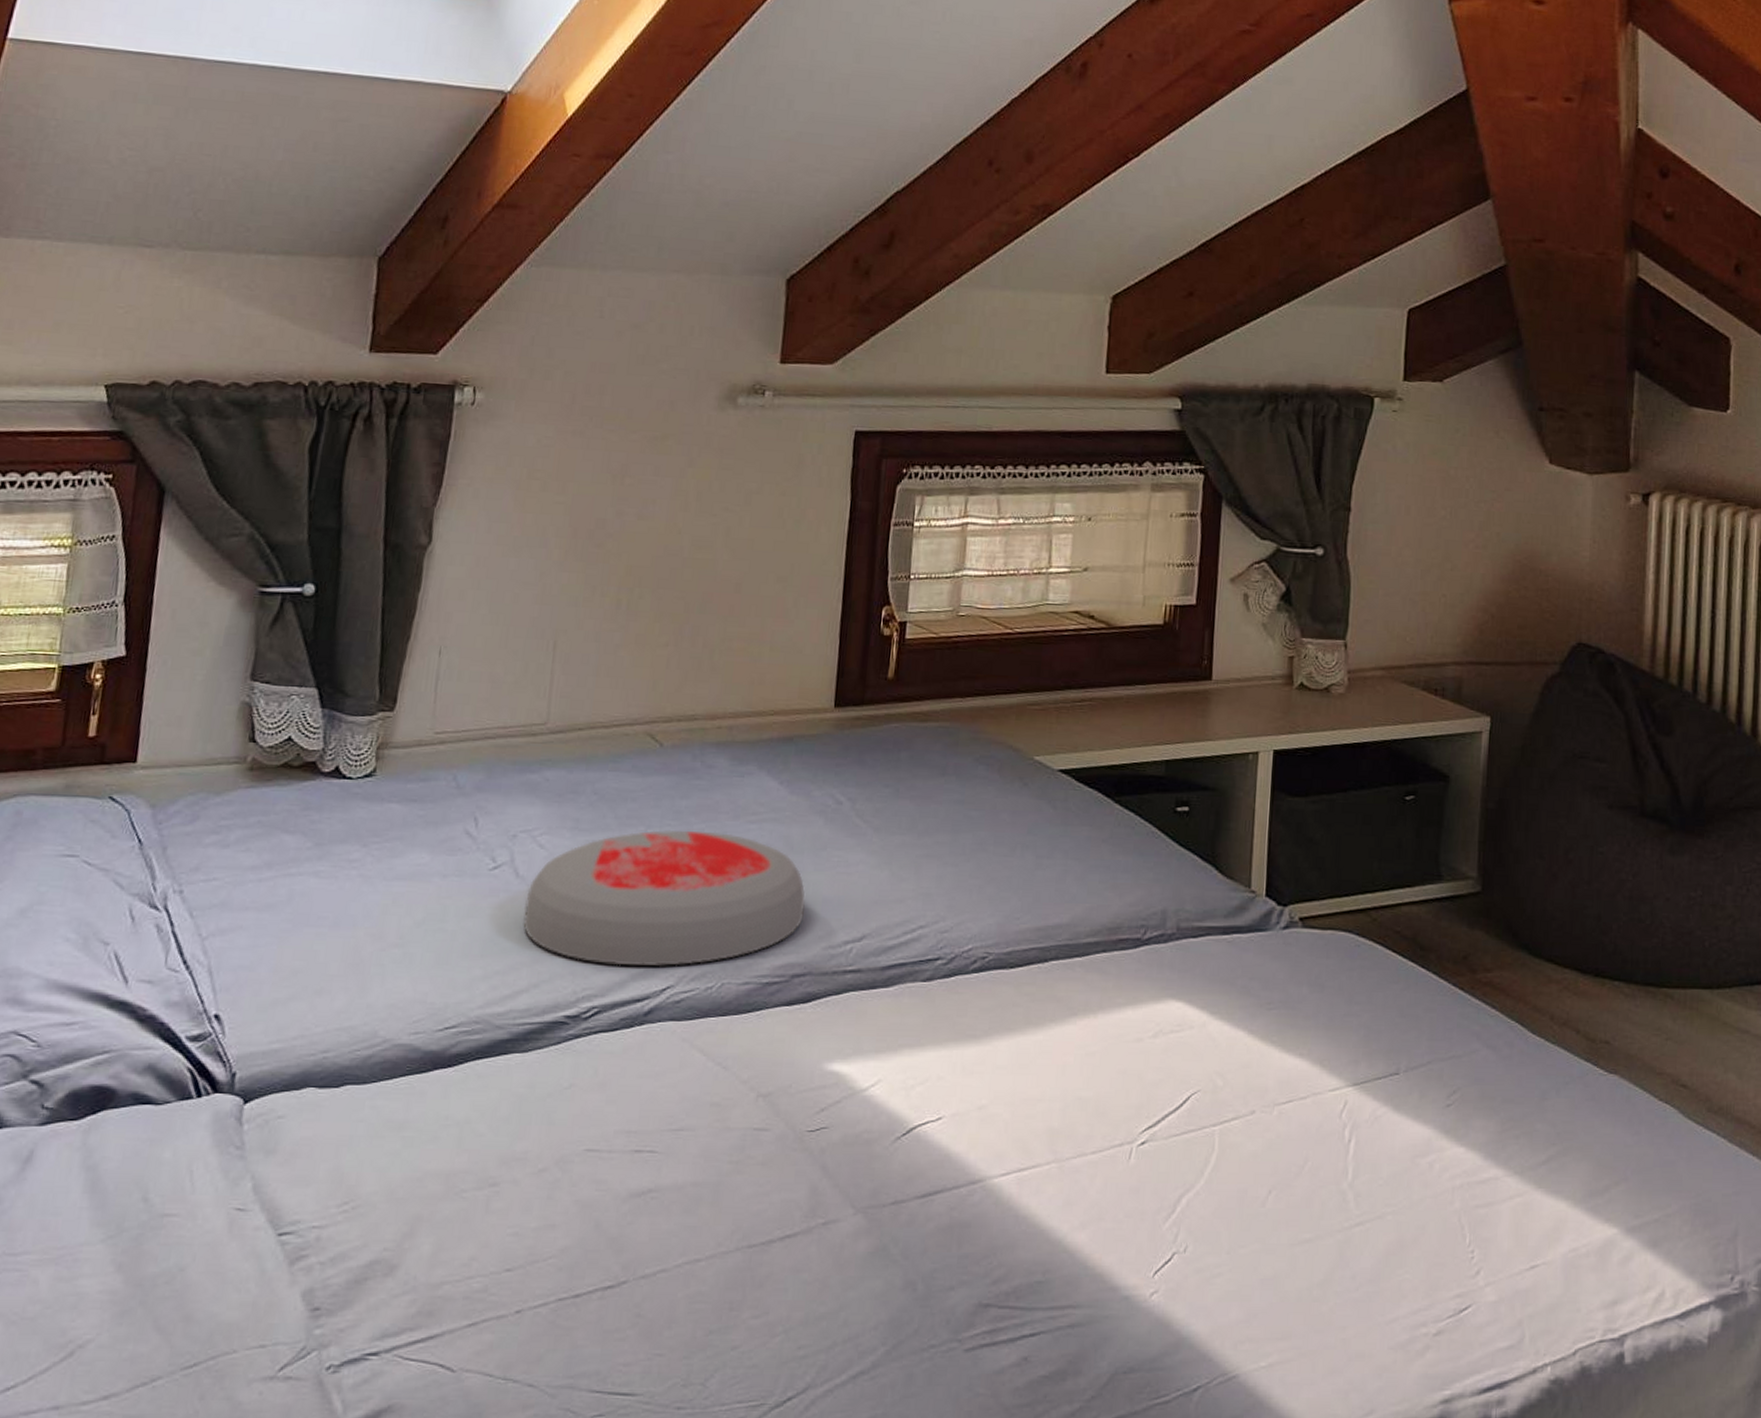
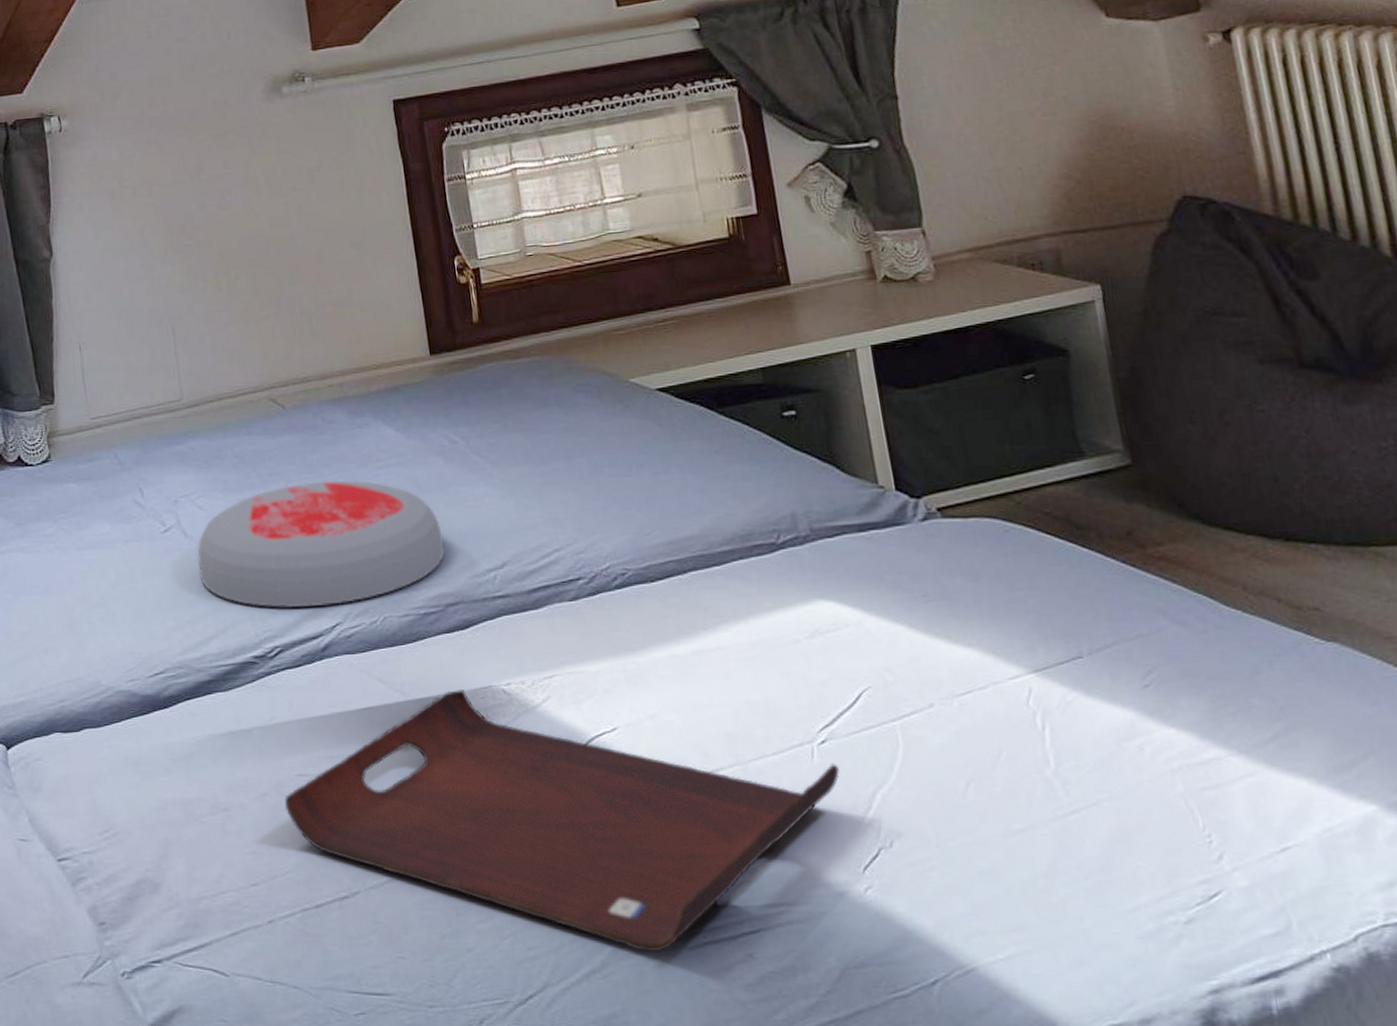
serving tray: none [564,1066,1152,1354] -> present [285,688,840,953]

